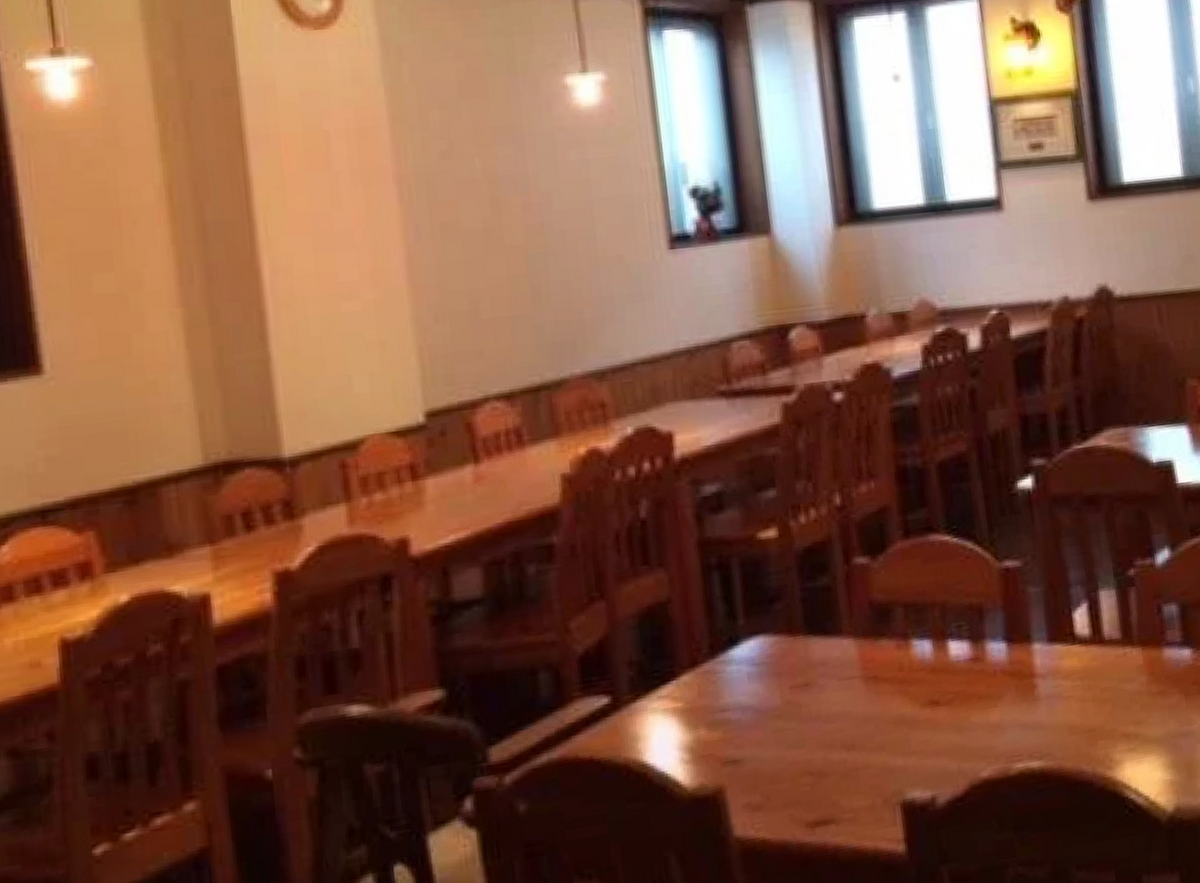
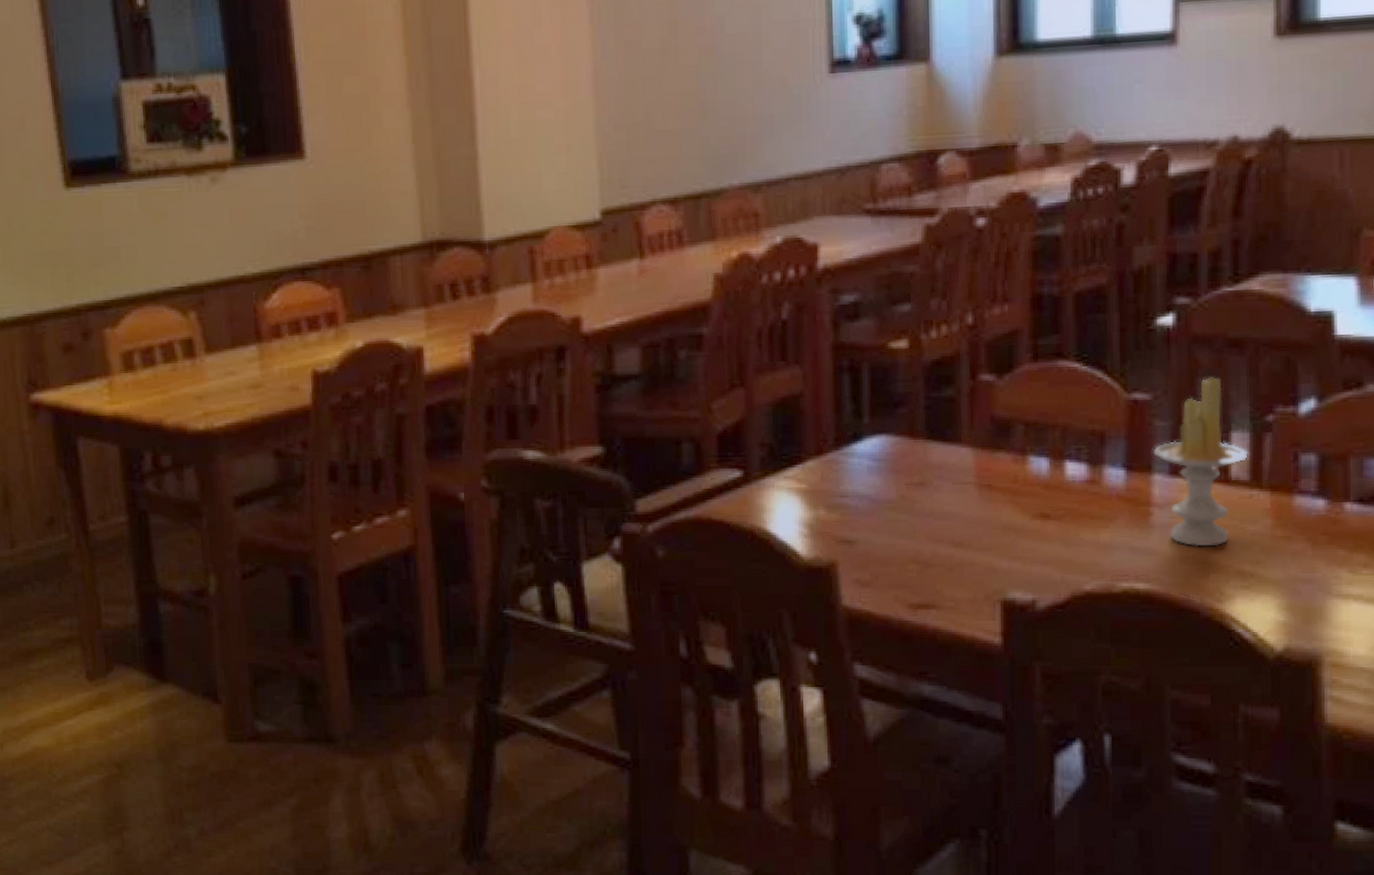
candle: none [1029,536,1117,715] -> present [1153,377,1248,547]

